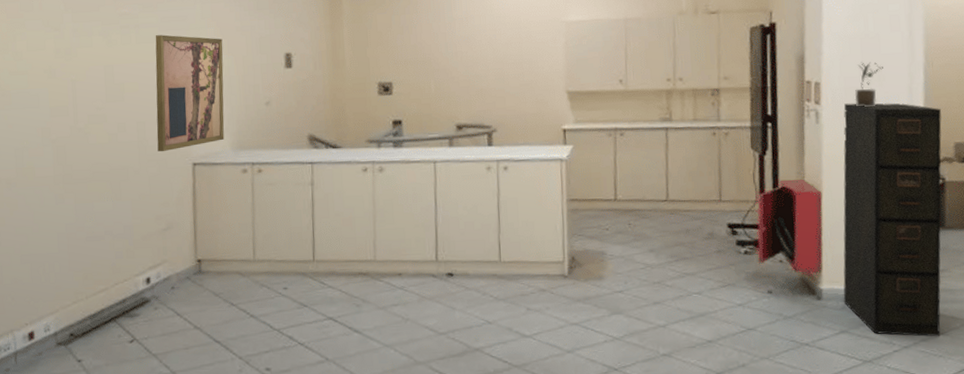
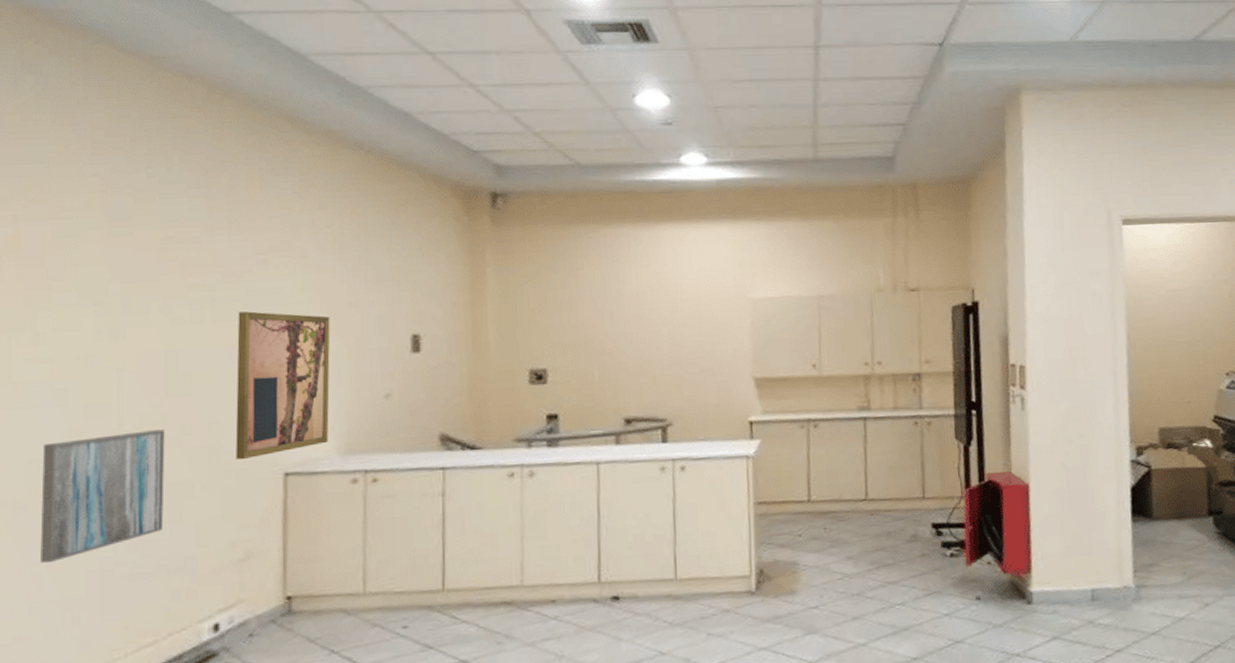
wall art: none [24,127,109,226] -> present [40,429,165,564]
filing cabinet: present [843,103,942,337] -> none [1049,387,1152,639]
potted plant: present [854,62,883,107] -> none [1059,343,1087,392]

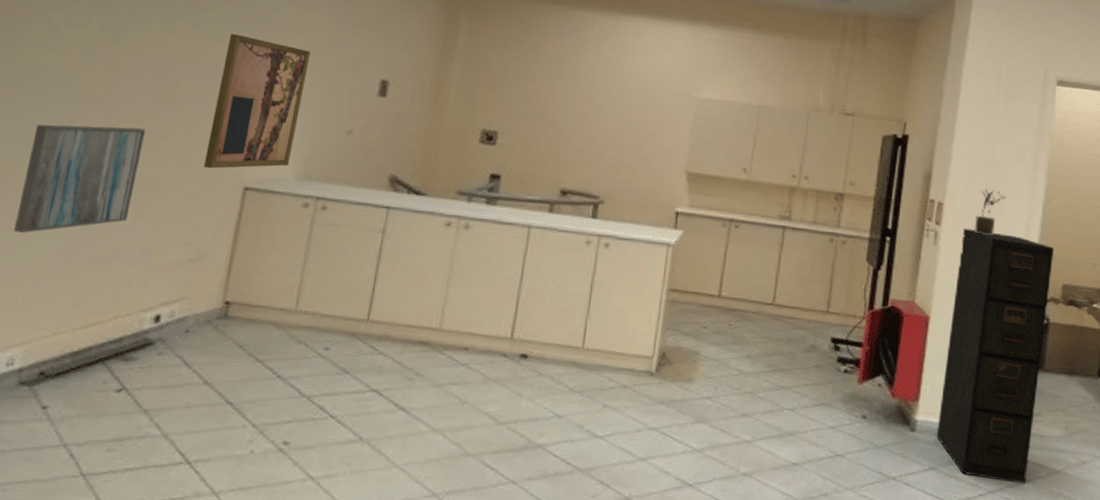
filing cabinet: none [1049,387,1152,639] -> present [936,228,1054,484]
potted plant: none [1059,343,1087,392] -> present [974,188,1005,236]

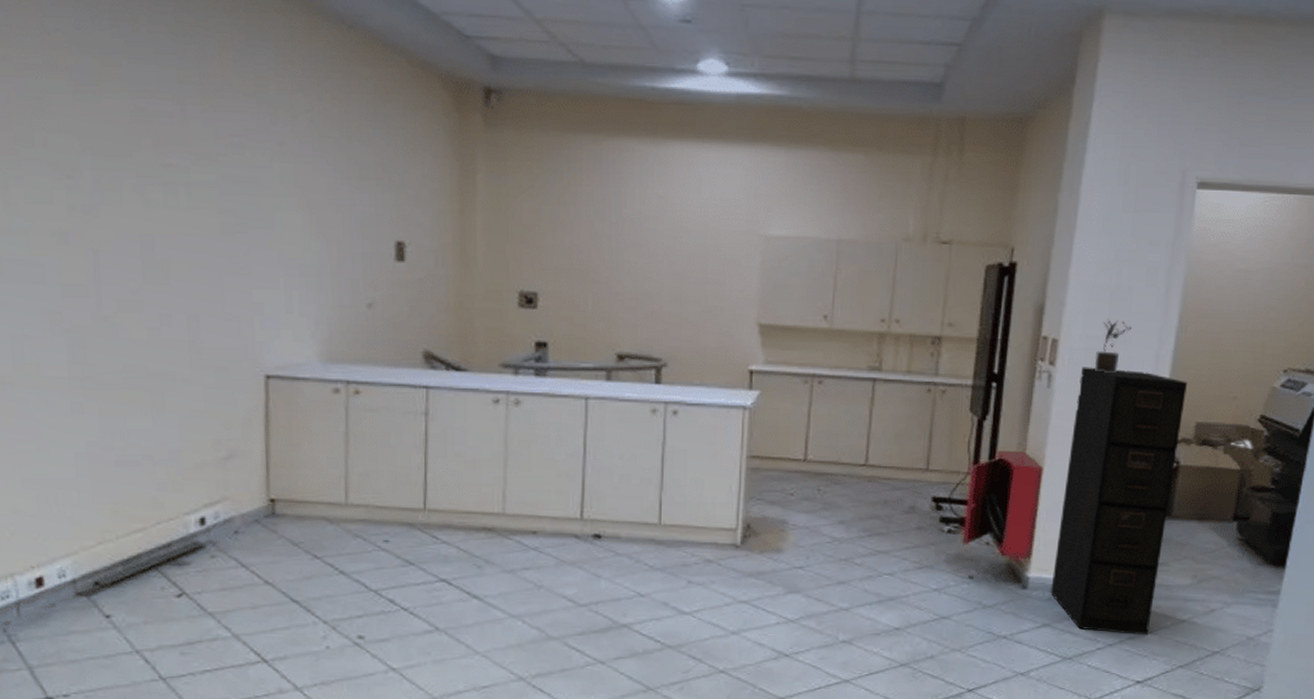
wall art: present [14,124,146,234] -> none [24,317,147,442]
wall art: present [204,34,311,169] -> none [214,199,311,358]

